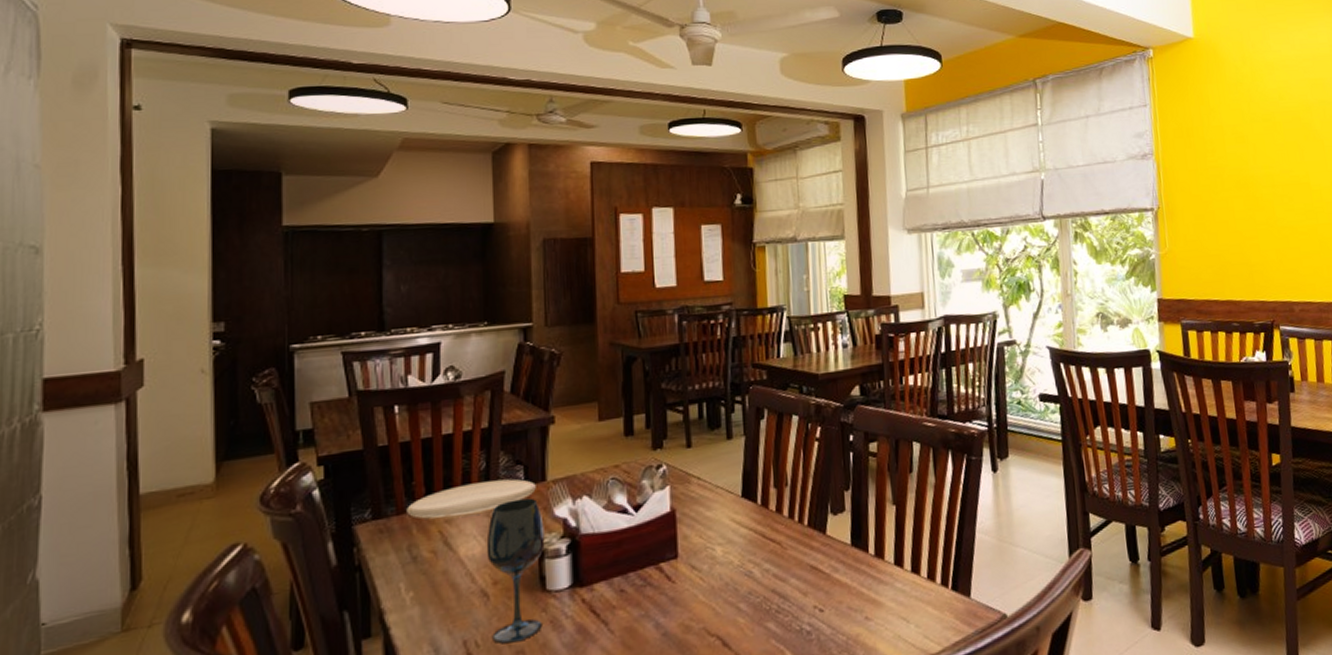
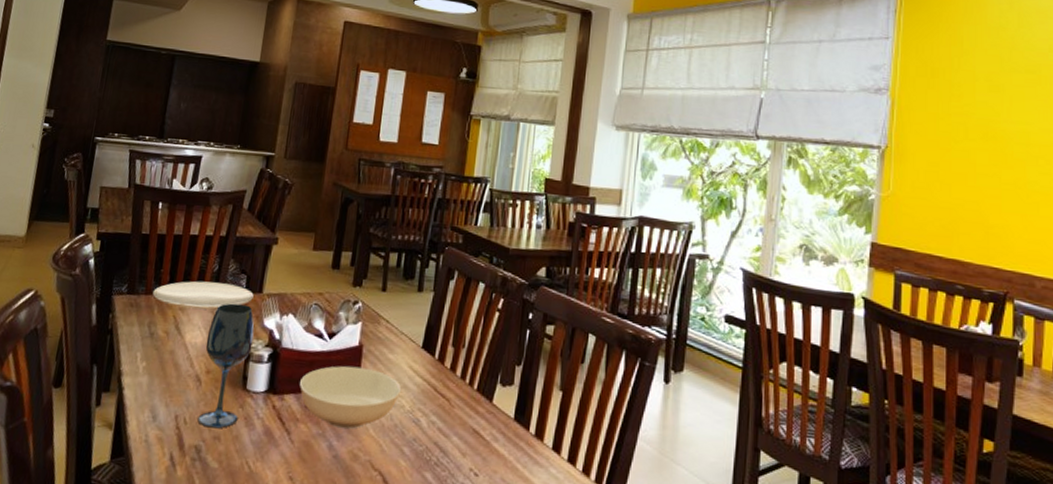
bowl: none [608,532,727,603] -> present [299,366,402,429]

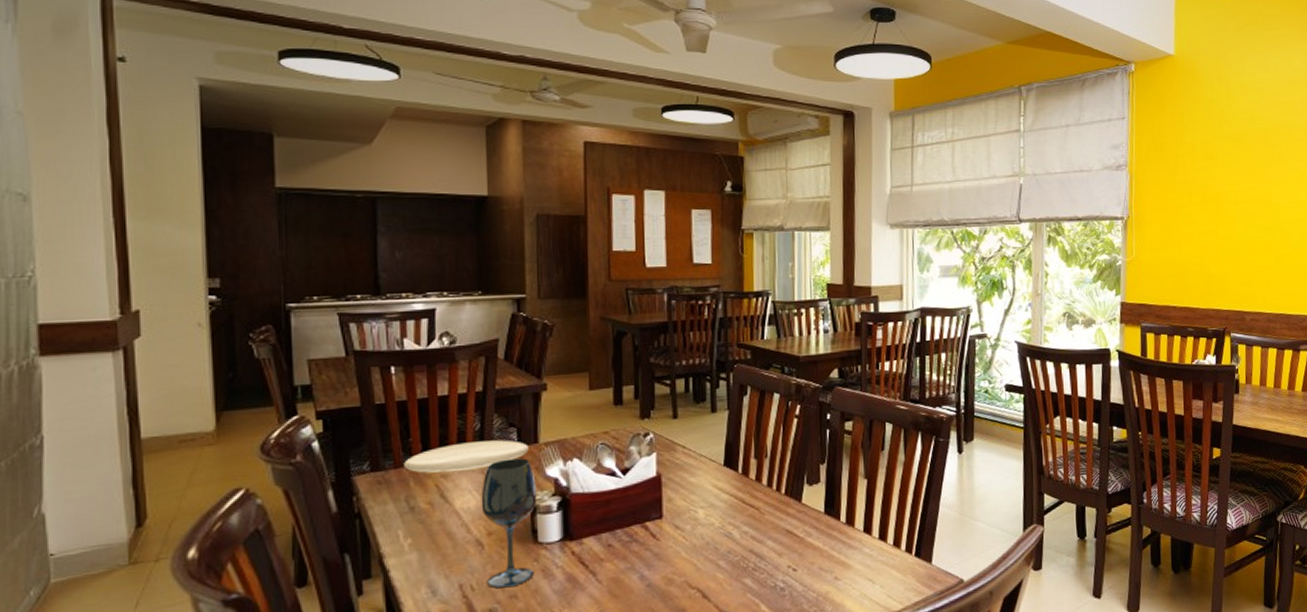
bowl: present [299,366,402,429] -> none [597,495,709,558]

